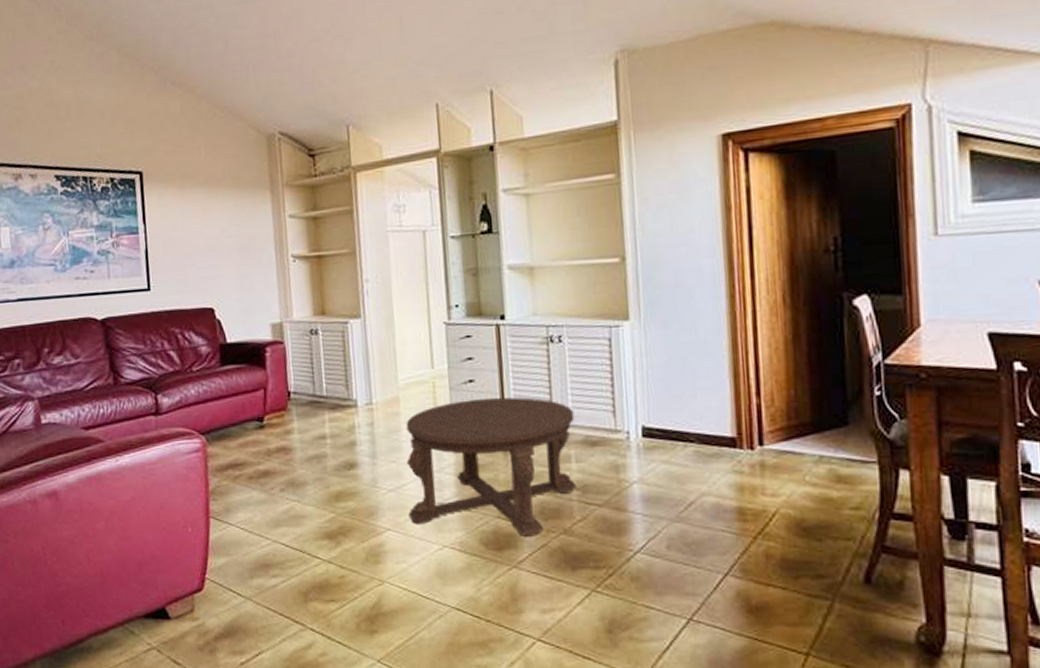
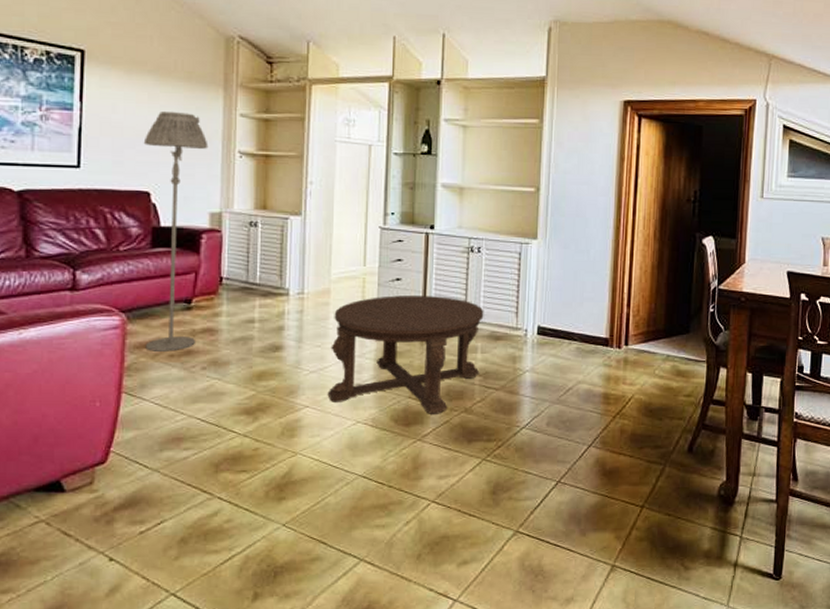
floor lamp: none [202,221,271,474] -> present [143,110,209,352]

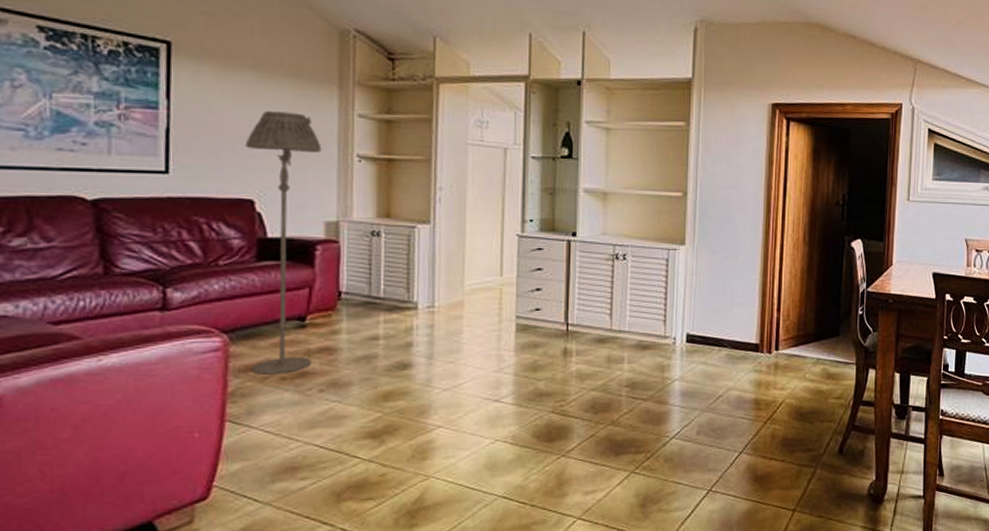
coffee table: present [327,294,484,414] -> none [462,305,631,429]

